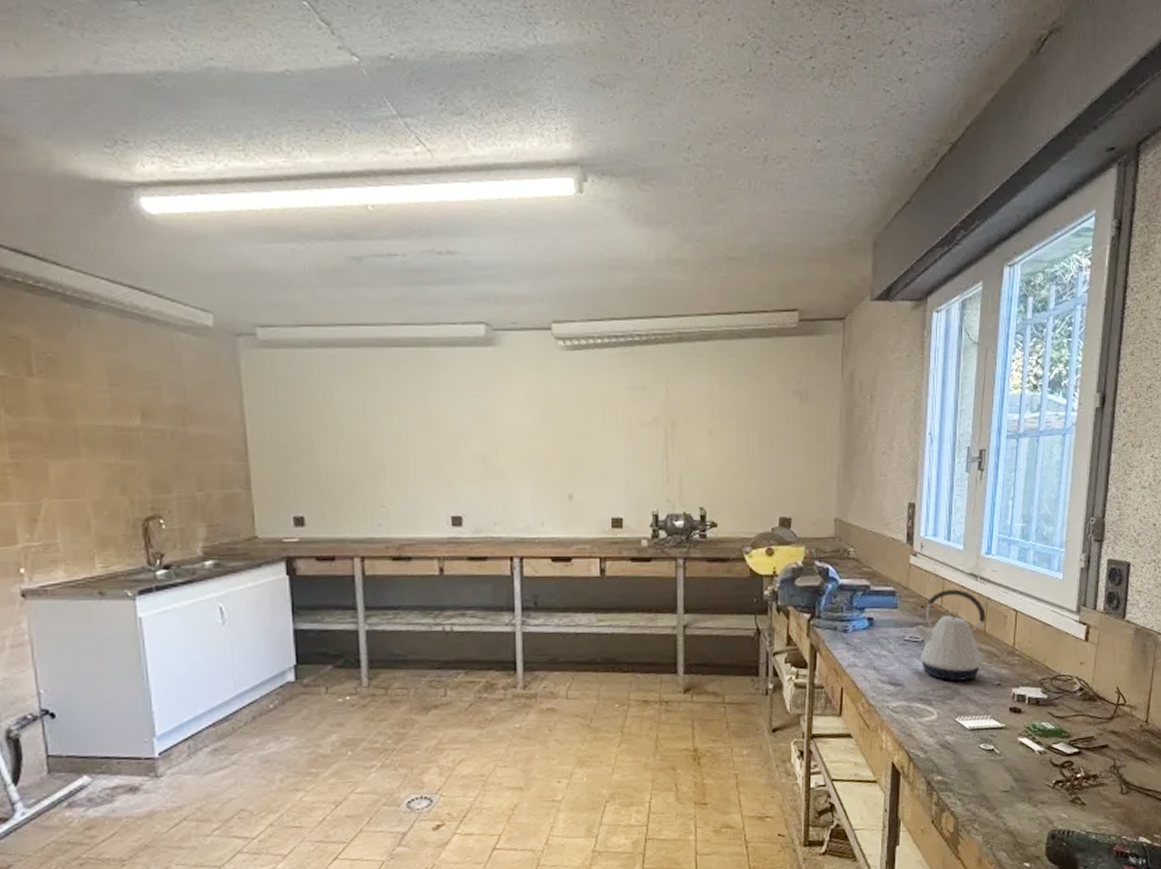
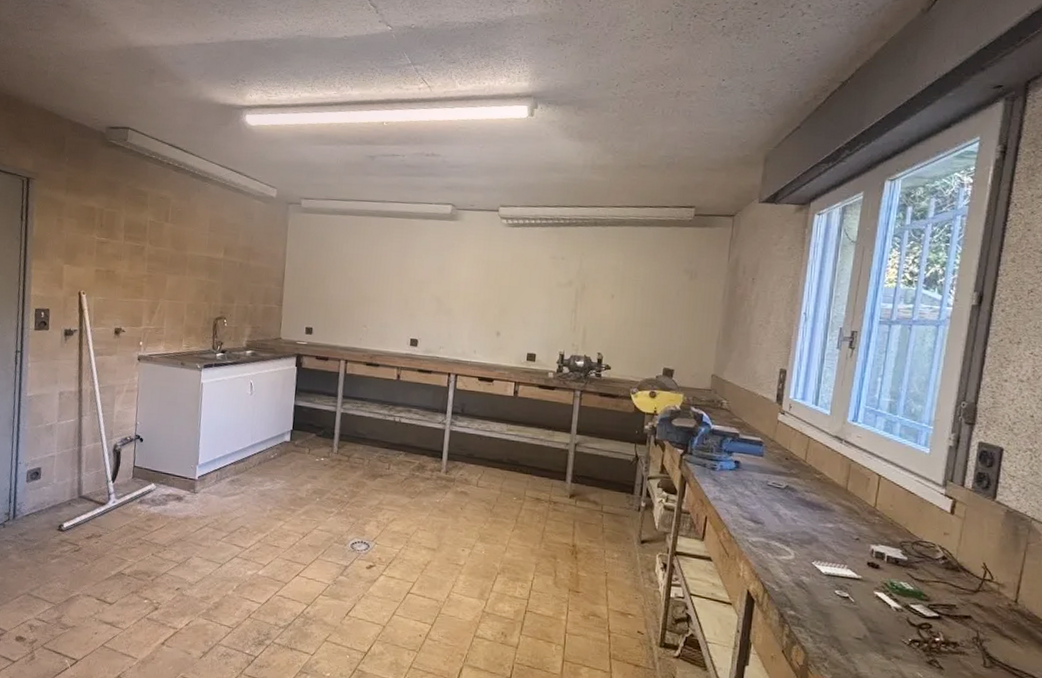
kettle: present [913,589,987,681] -> none [776,447,849,530]

